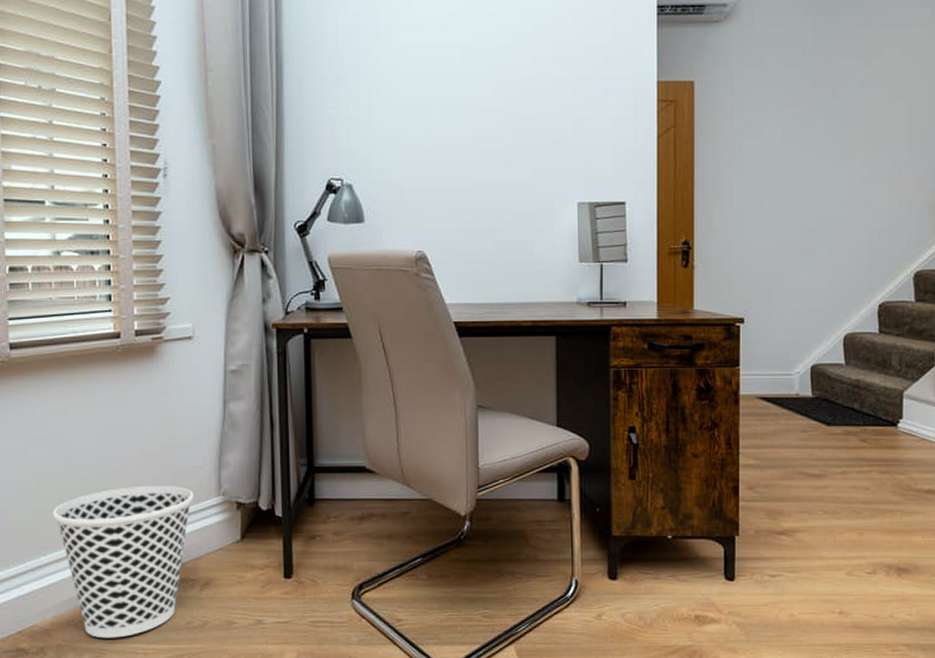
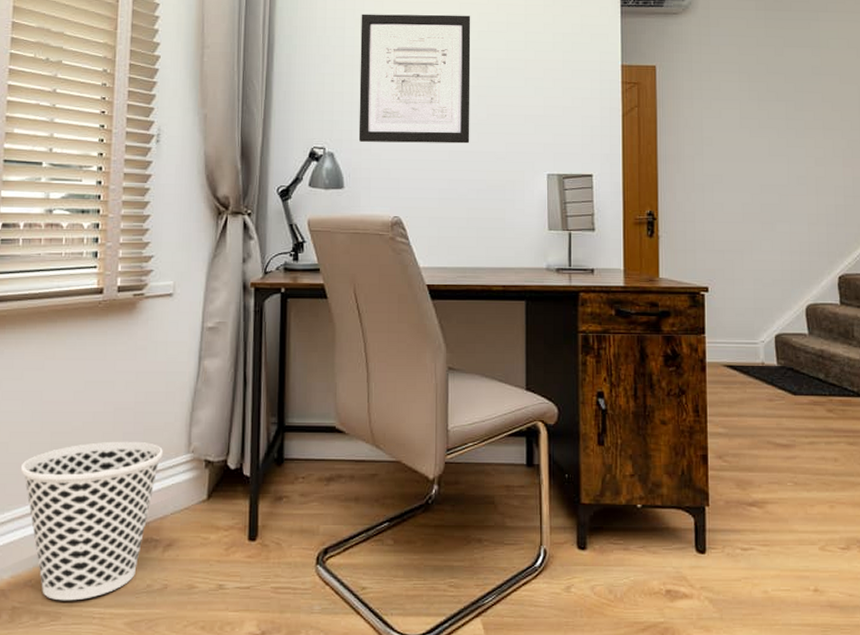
wall art: none [375,28,496,172] -> present [358,14,471,144]

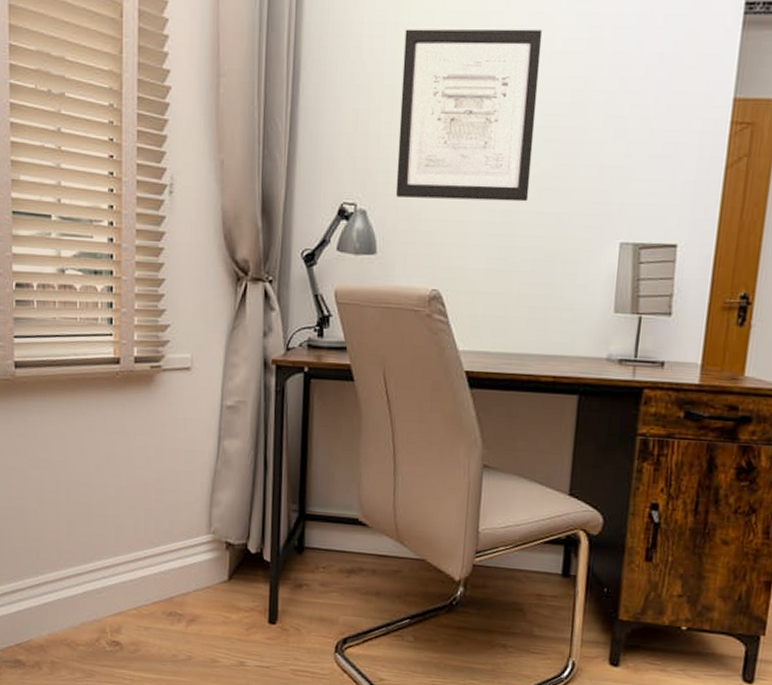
wastebasket: present [21,441,163,601] -> none [51,516,184,662]

